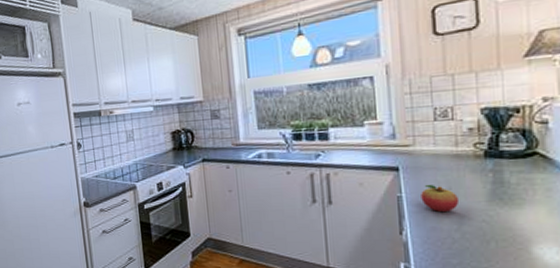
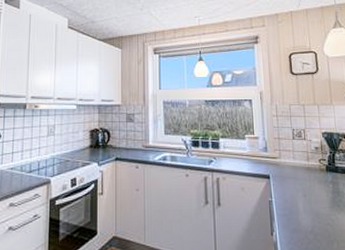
fruit: present [421,184,460,213] -> none [285,191,312,216]

